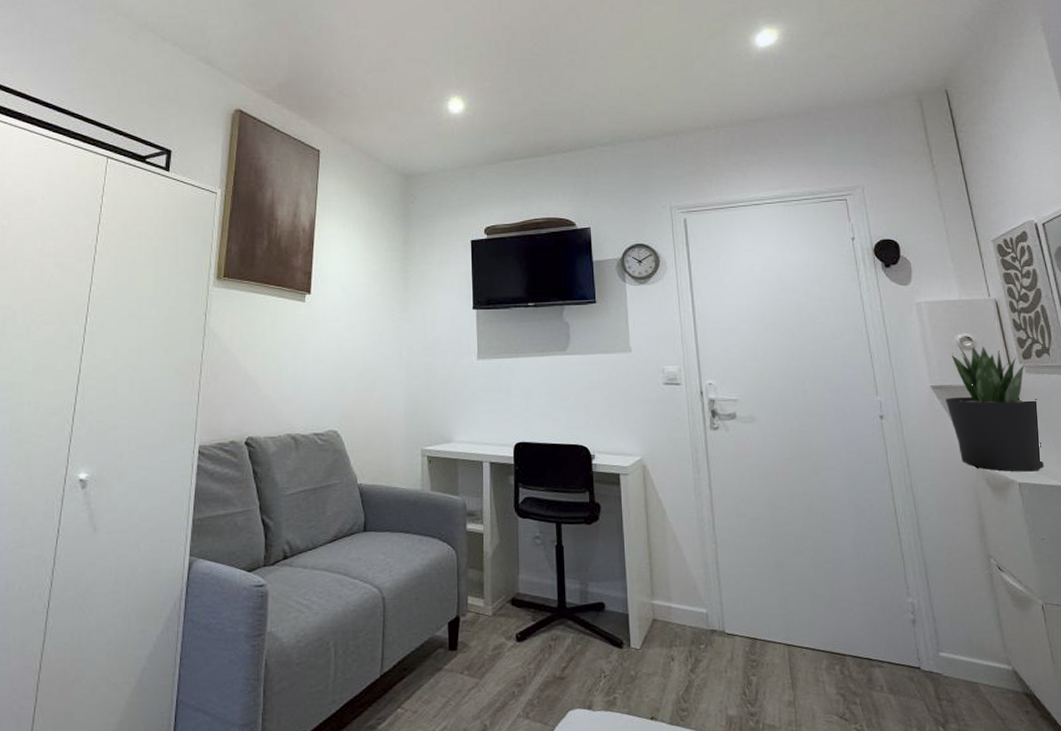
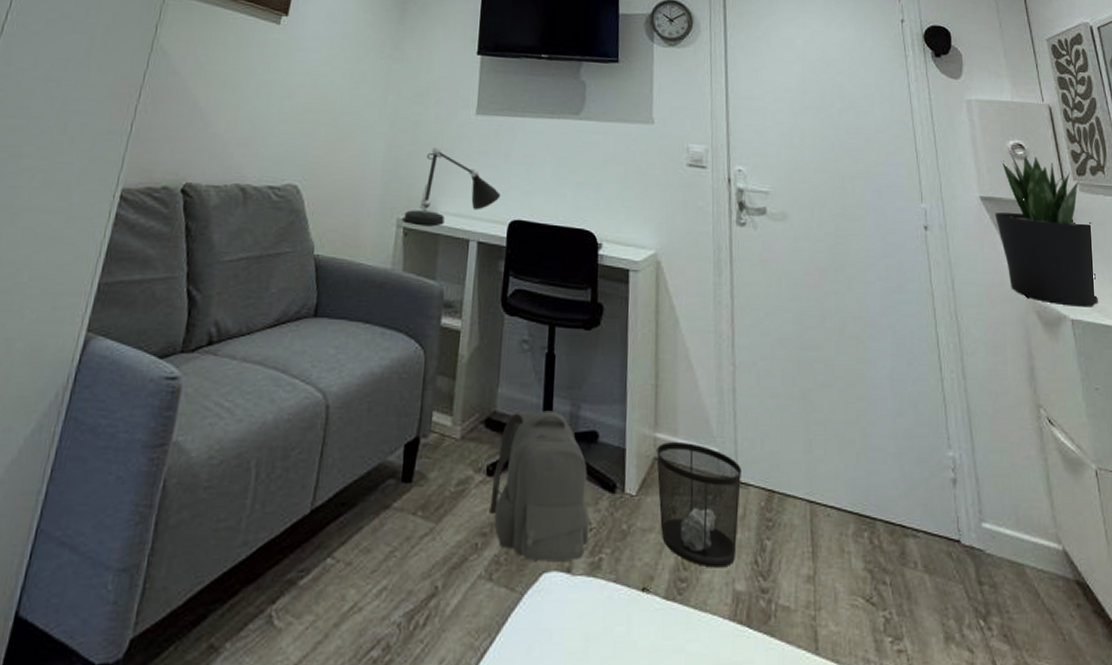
desk lamp: none [425,390,505,454] -> present [402,148,501,227]
backpack: none [521,589,604,702] -> present [490,410,589,560]
waste bin: none [655,606,728,700] -> present [656,442,743,568]

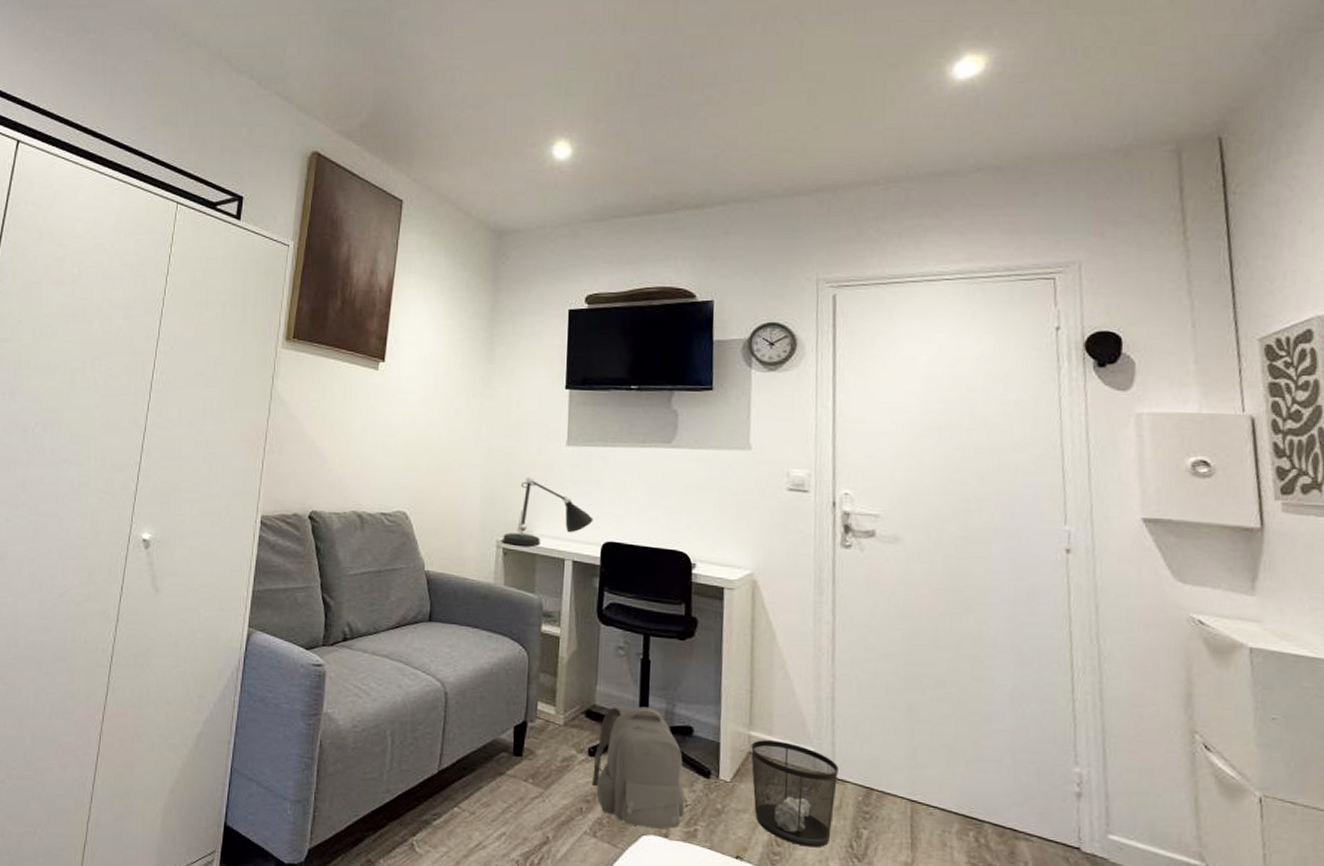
planter: present [995,147,1098,307] -> none [1160,465,1295,636]

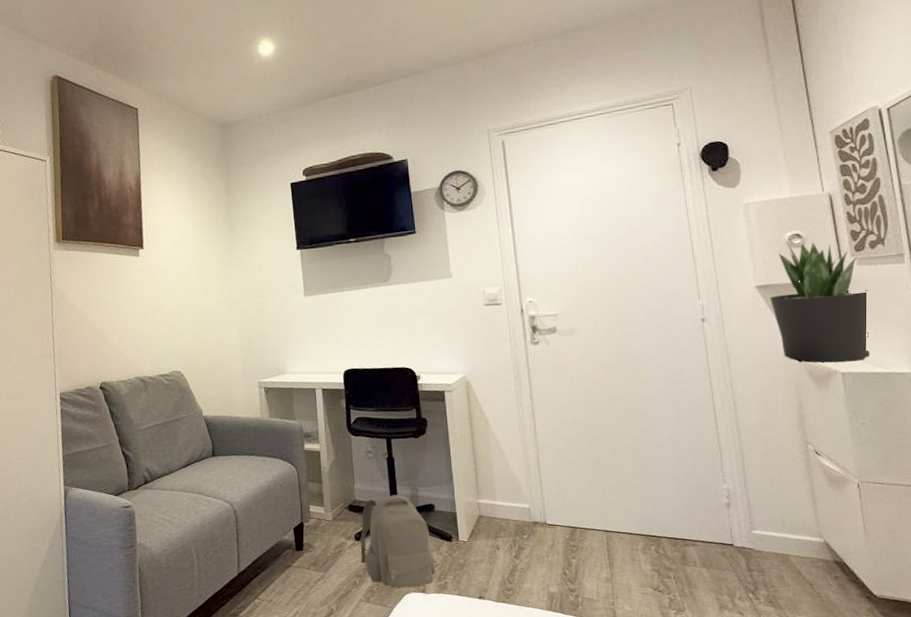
desk lamp: present [501,477,593,547] -> none [262,326,334,384]
waste bin: present [751,740,840,848] -> none [480,503,550,580]
planter: none [1160,465,1295,636] -> present [770,239,869,363]

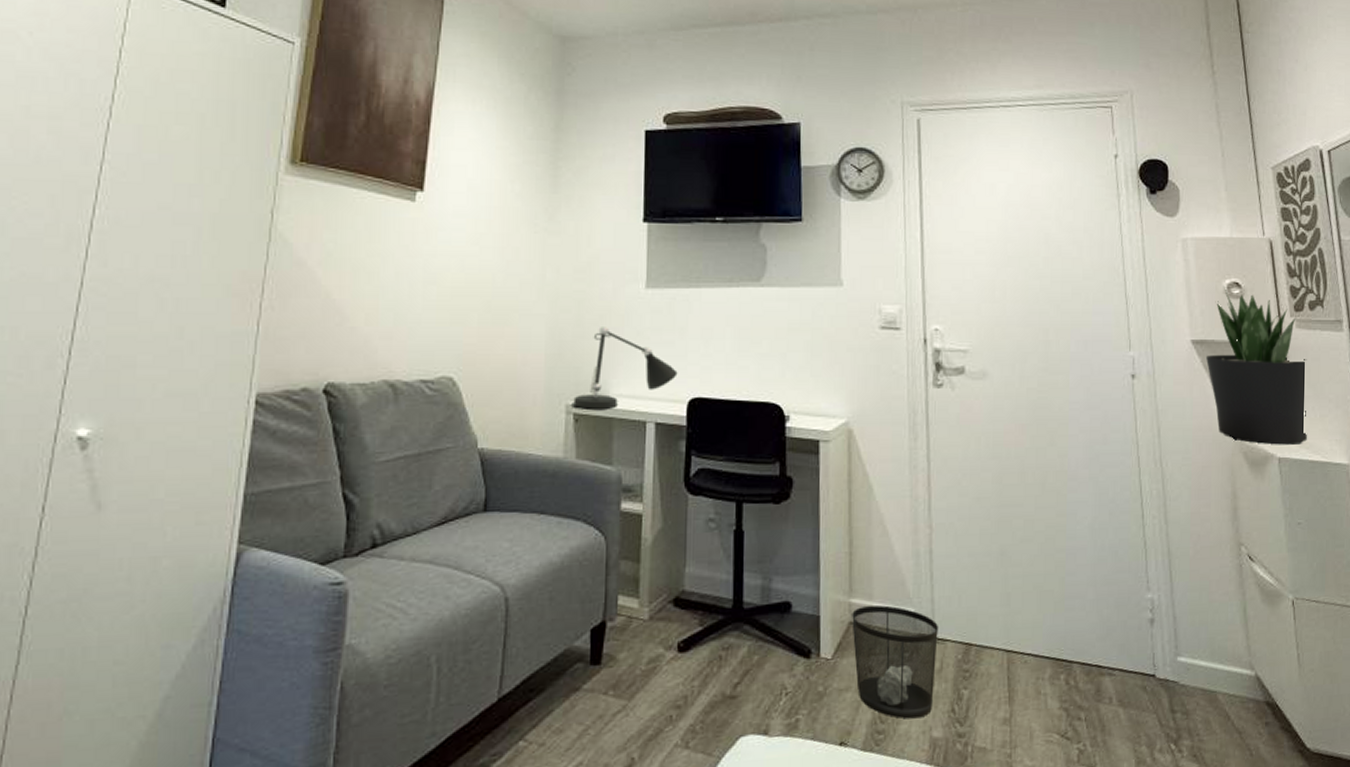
desk lamp: none [262,326,334,384] -> present [572,327,678,411]
backpack: present [359,494,436,588] -> none [683,585,785,727]
waste bin: none [480,503,550,580] -> present [852,605,939,719]

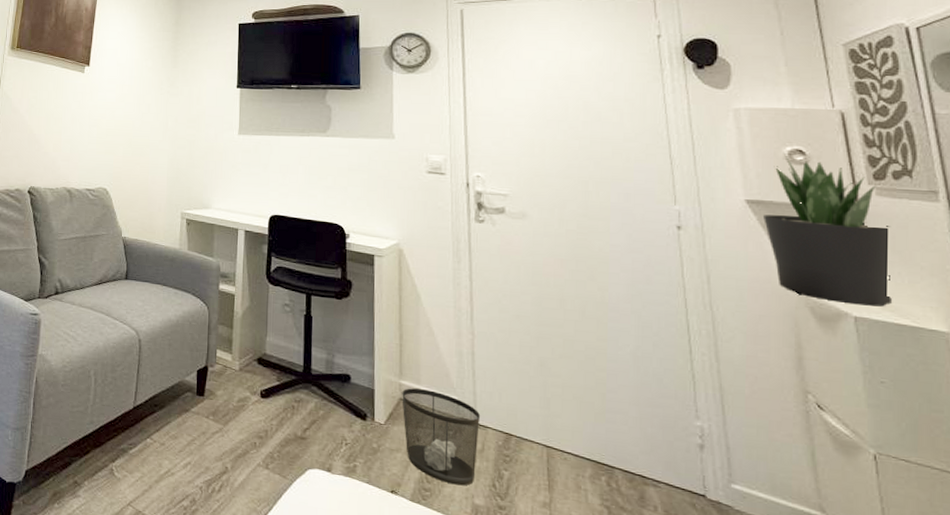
desk lamp: present [572,327,678,411] -> none [185,160,262,219]

